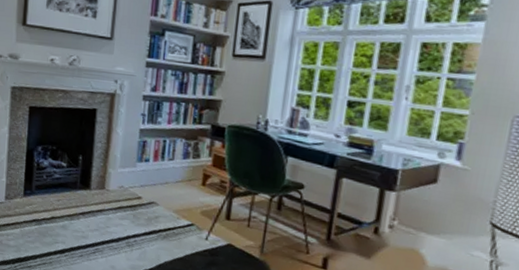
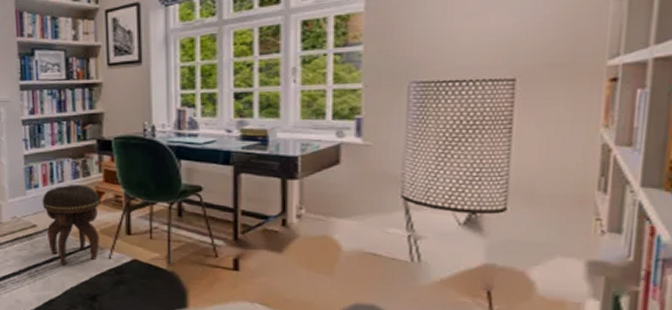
footstool: none [150,163,206,240] -> present [42,185,101,265]

